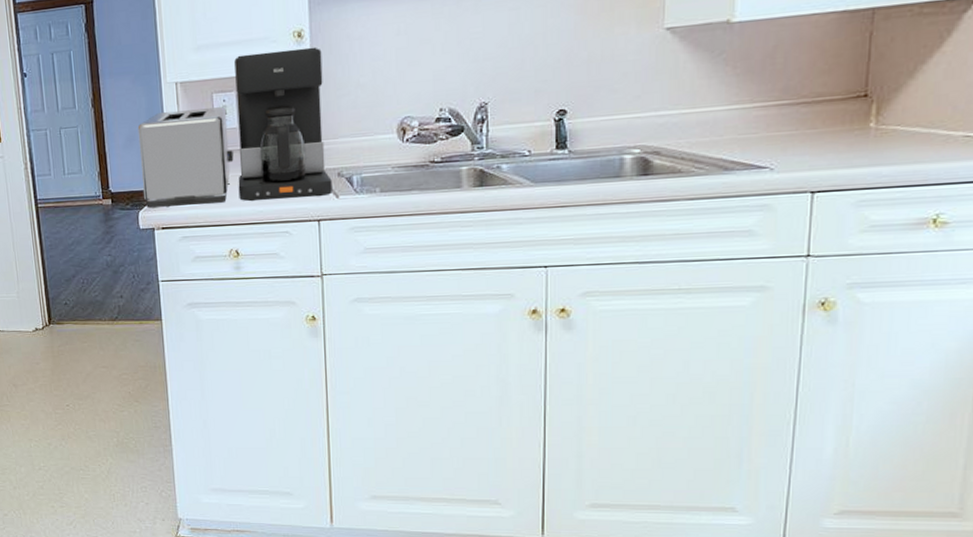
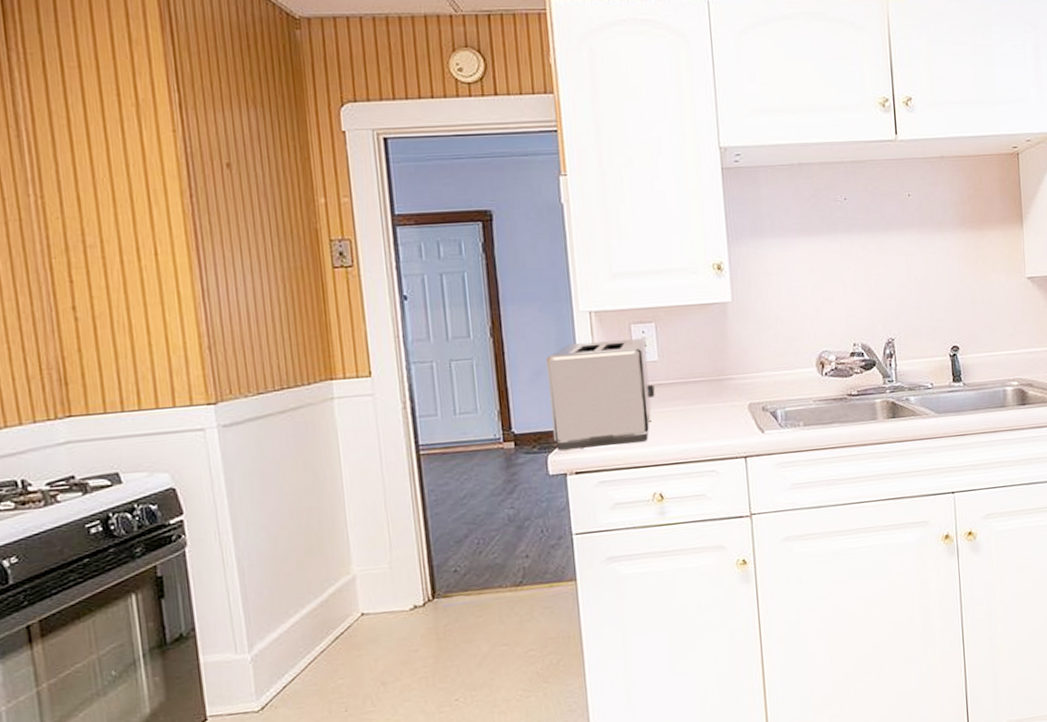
coffee maker: present [234,47,332,202] -> none [653,280,758,440]

